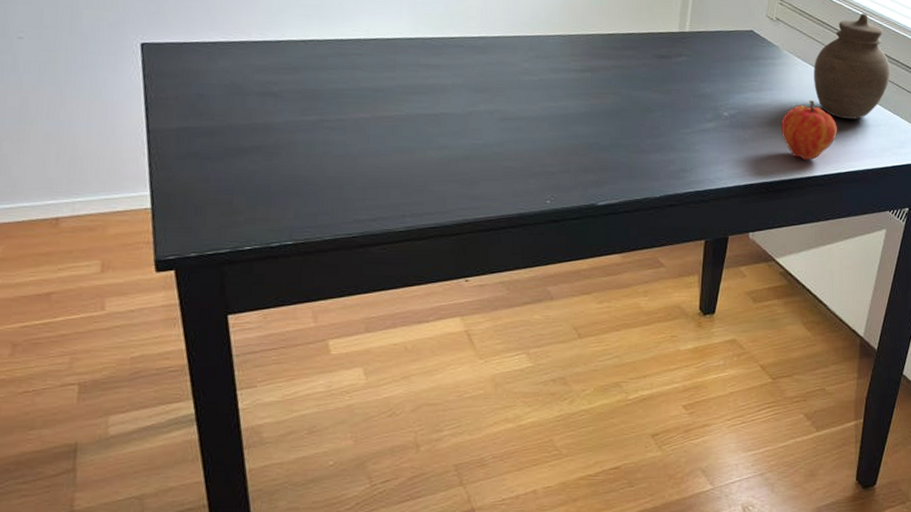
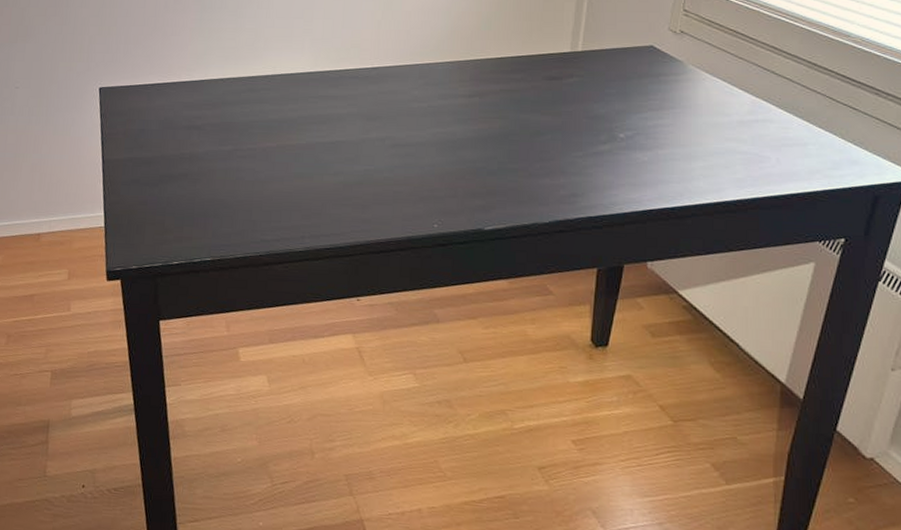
fruit: present [780,99,837,161] -> none [685,117,753,184]
jar: present [814,13,891,119] -> none [725,19,822,138]

